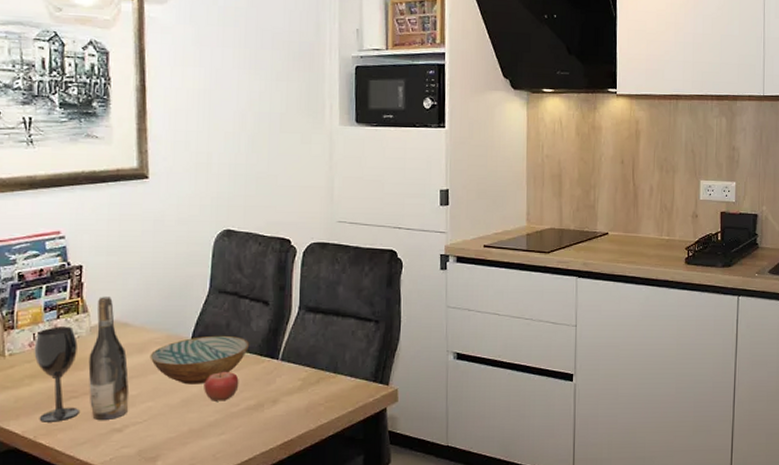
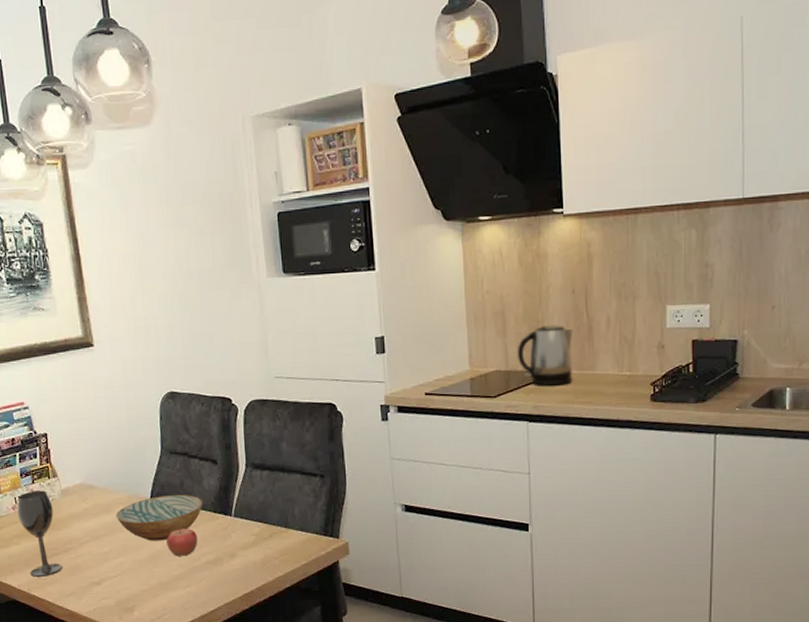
wine bottle: present [88,295,130,420] -> none [63,460,103,574]
kettle: none [570,190,621,245] -> present [516,325,573,386]

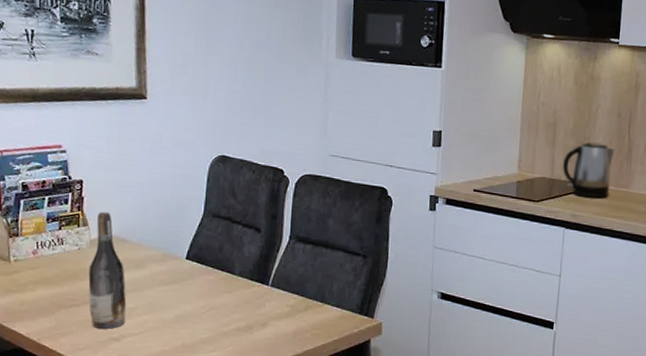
wine glass: present [16,490,62,577] -> none [37,237,80,327]
wine bottle: none [63,460,103,574] -> present [88,211,127,329]
bowl: present [115,494,204,541] -> none [146,257,242,303]
fruit: present [166,526,198,557] -> none [197,290,230,321]

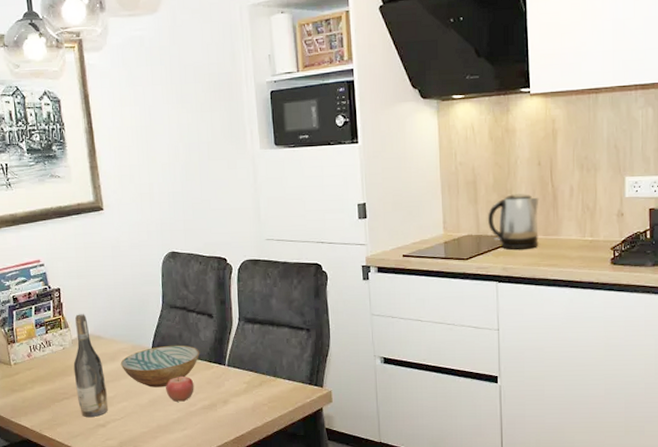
bowl: none [146,257,242,303] -> present [120,345,200,388]
fruit: none [197,290,230,321] -> present [166,374,194,402]

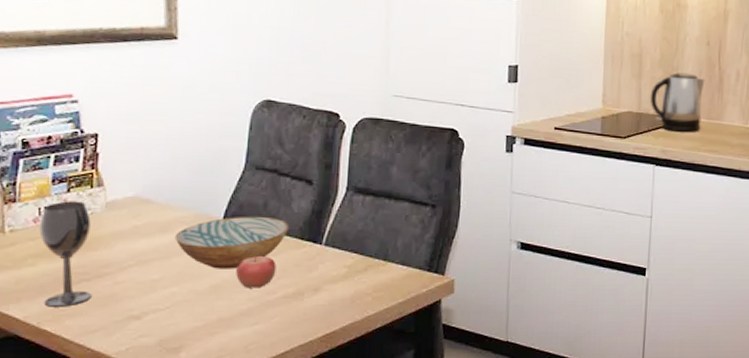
wine glass: none [31,340,71,419] -> present [39,201,91,307]
wine bottle: present [73,313,108,417] -> none [102,168,150,306]

